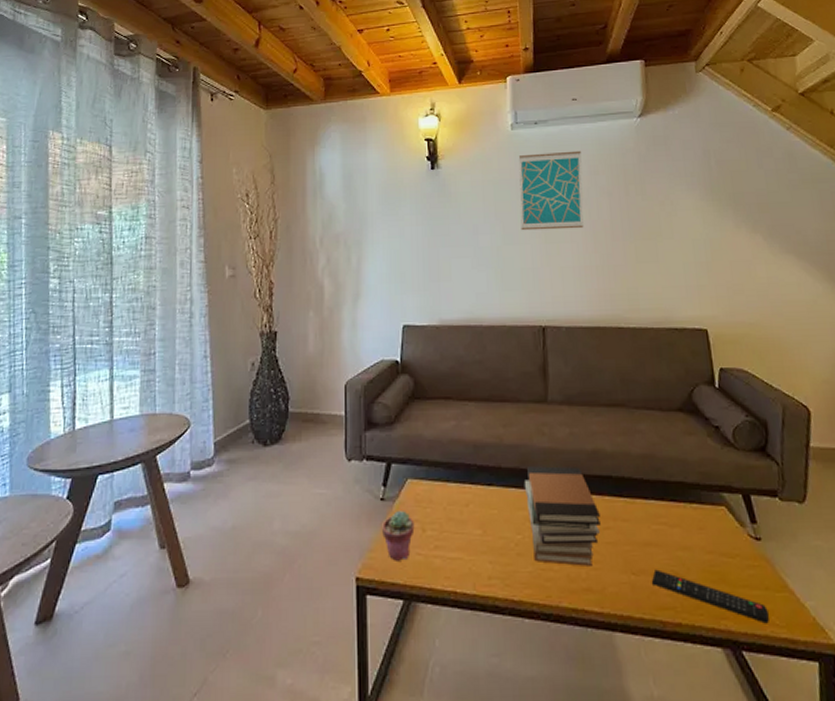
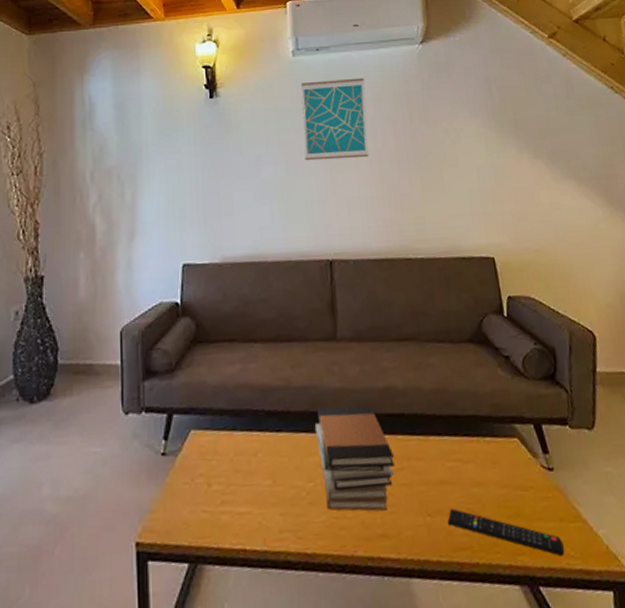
potted succulent: present [382,511,415,561] -> none [164,465,200,521]

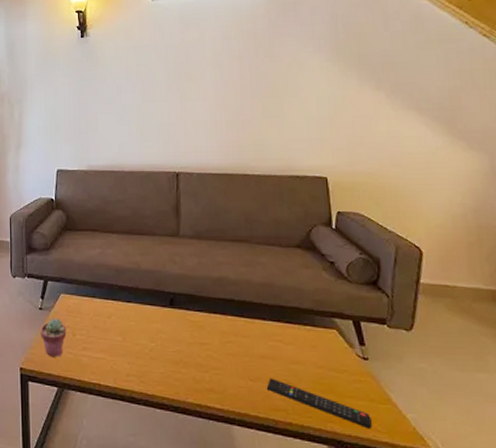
potted succulent: none [164,465,200,521] -> present [41,319,67,357]
wall art: present [300,77,369,161] -> none [157,18,216,90]
book stack: present [315,406,395,511] -> none [159,289,223,371]

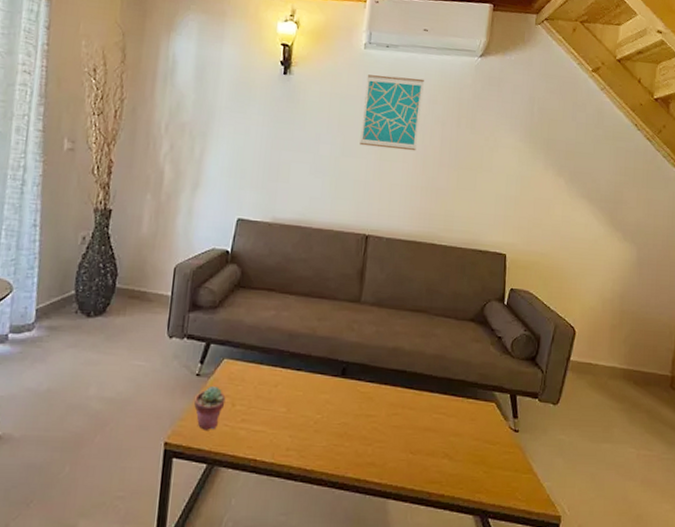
wall art: none [157,18,216,90] -> present [360,74,424,151]
remote control: present [266,378,372,429] -> none [425,450,514,498]

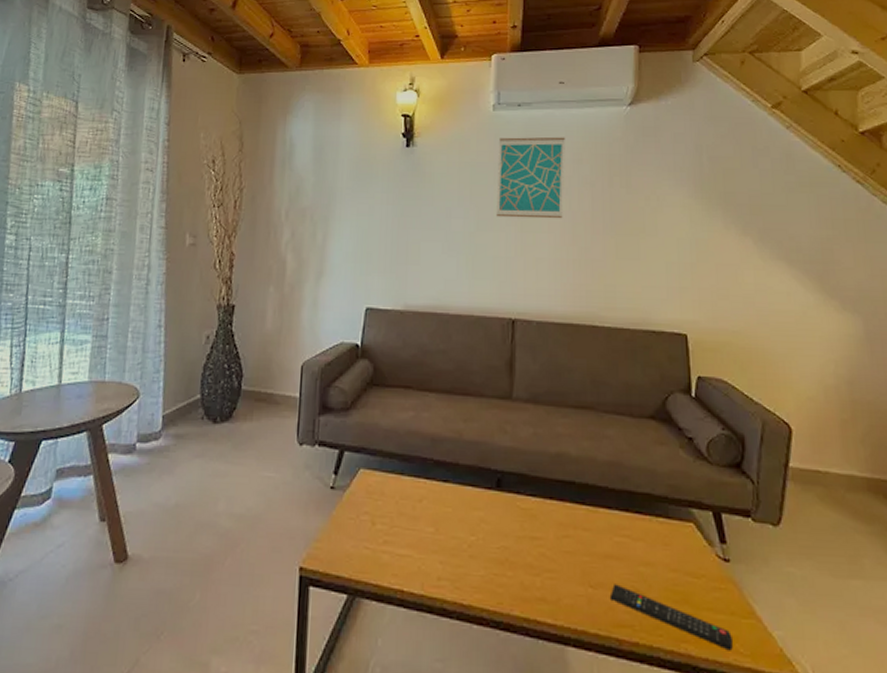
potted succulent: present [194,386,226,430] -> none [330,501,364,554]
remote control: none [425,450,514,498] -> present [609,584,733,651]

